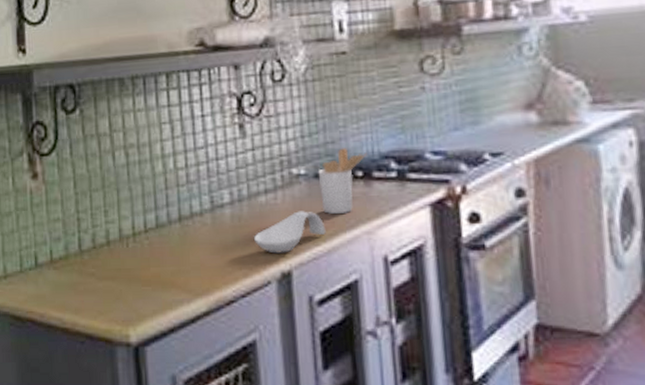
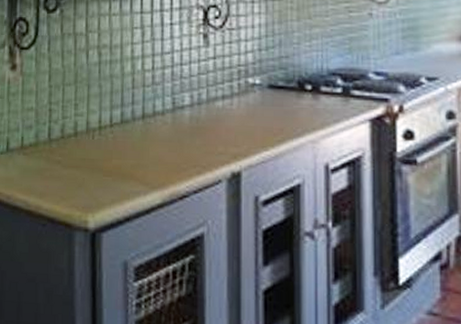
spoon rest: present [253,211,326,254] -> none [208,117,275,155]
utensil holder: present [318,148,368,214] -> none [271,63,318,122]

